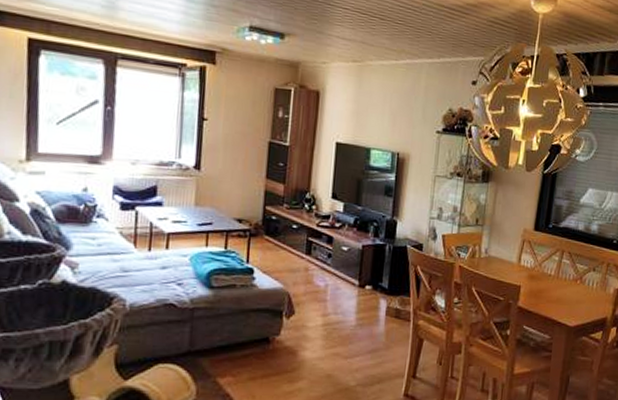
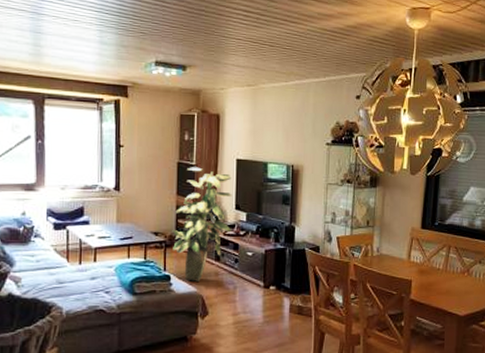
indoor plant: none [258,148,329,277] -> present [172,167,232,281]

